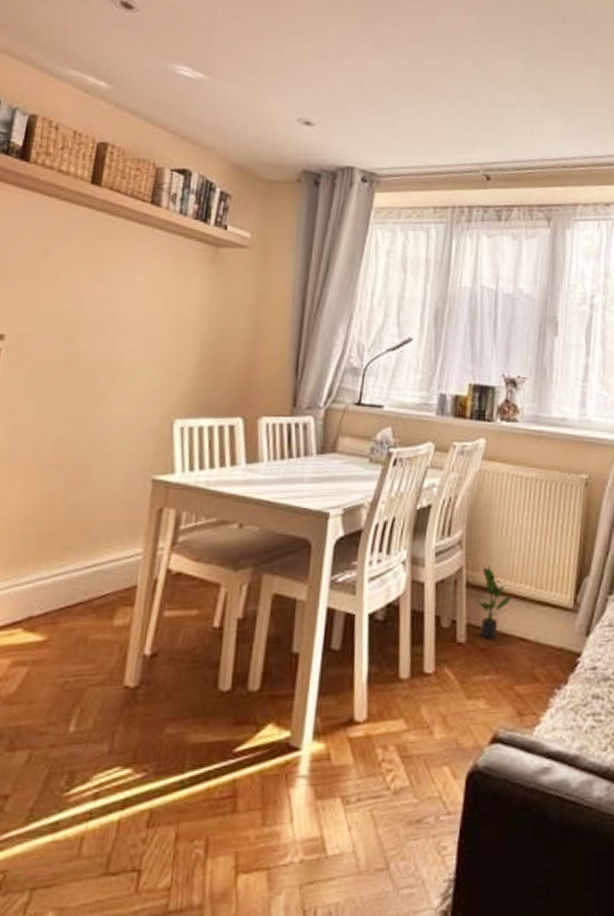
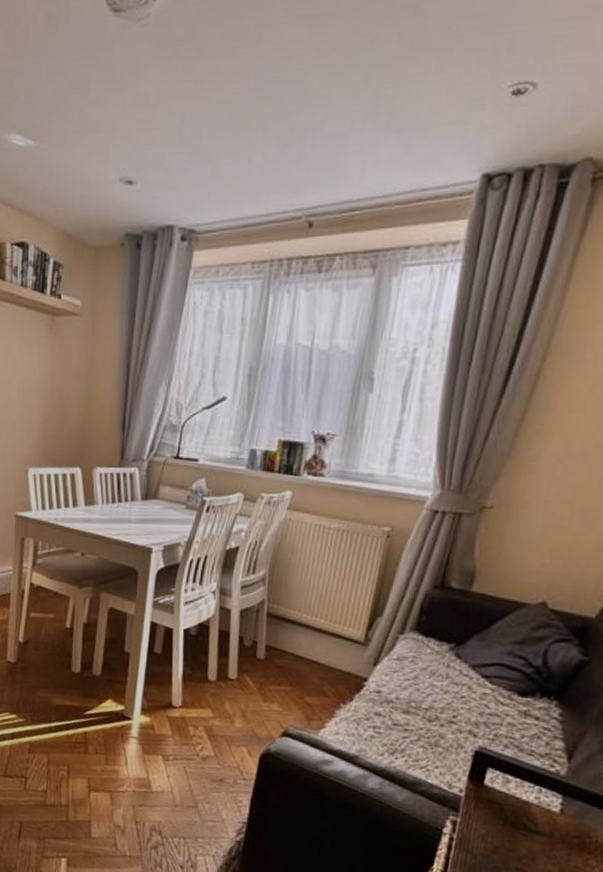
potted plant: present [477,565,511,639] -> none [275,600,307,659]

